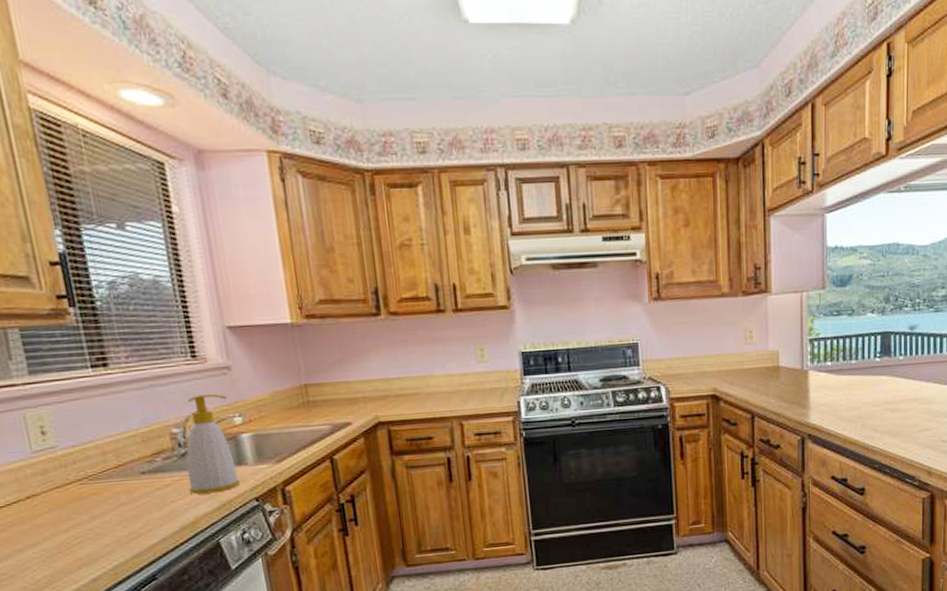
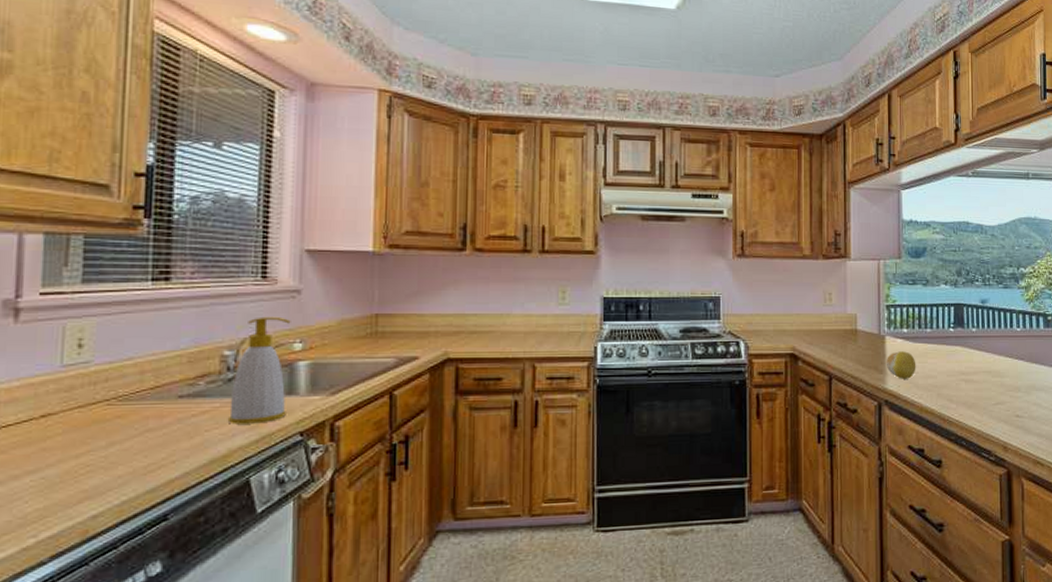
fruit: none [809,384,840,413] -> present [886,351,916,379]

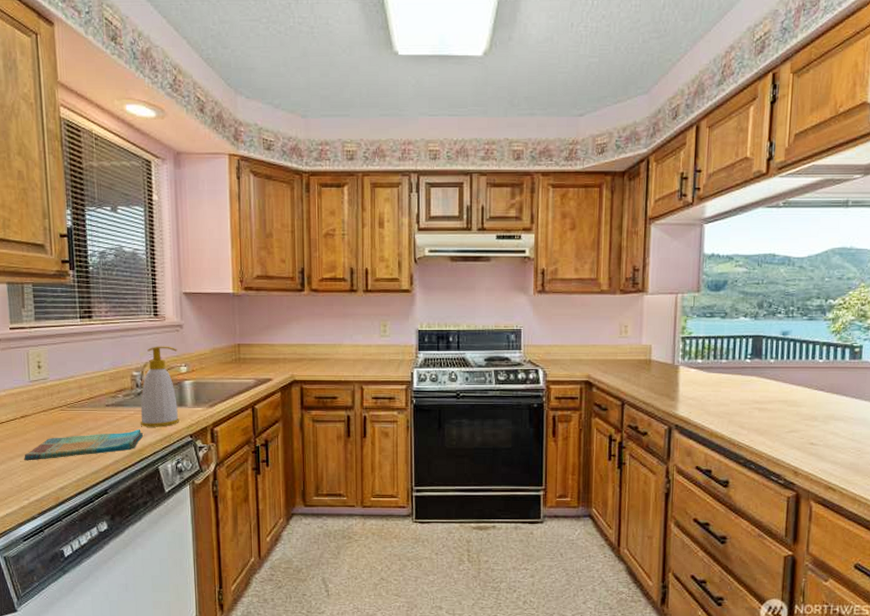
dish towel: none [37,428,232,480] -> present [24,429,144,461]
fruit: present [886,351,916,379] -> none [678,380,709,406]

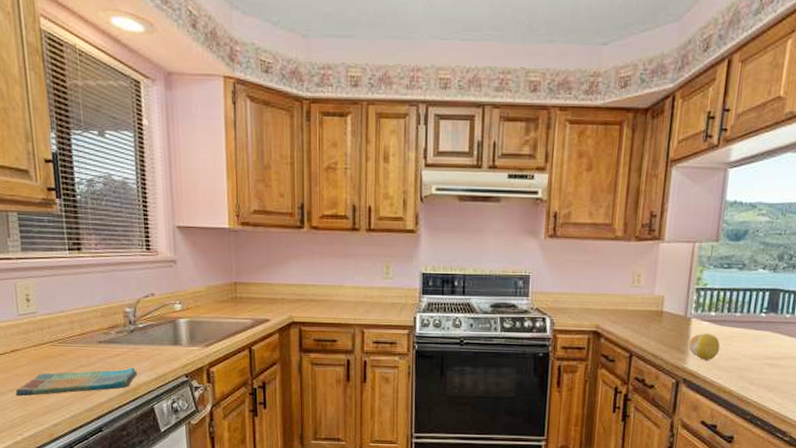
soap bottle: present [140,346,179,427] -> none [133,282,174,366]
fruit: none [678,380,709,406] -> present [688,333,720,360]

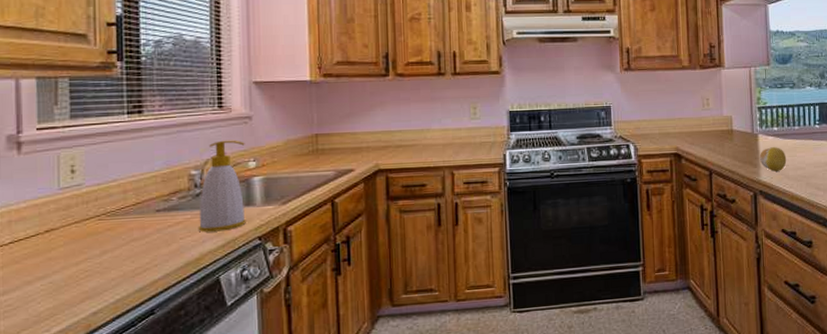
dish towel: present [15,367,138,397] -> none [46,235,202,284]
soap bottle: none [133,282,174,366] -> present [198,140,246,232]

